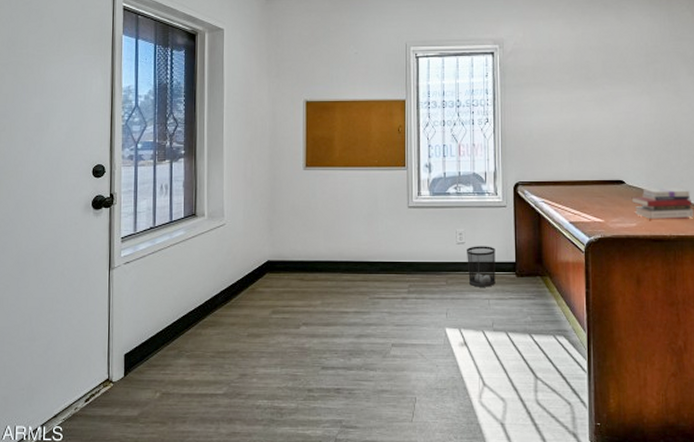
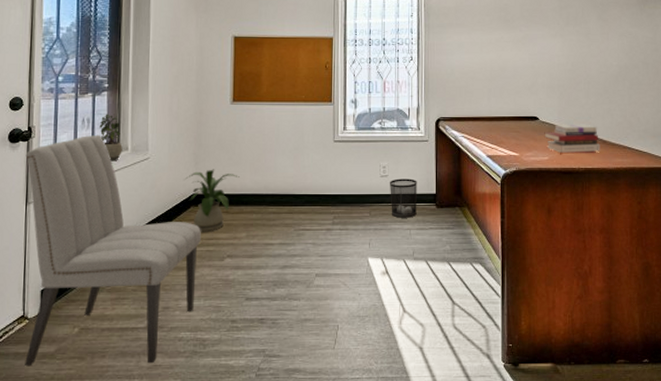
chair: none [108,201,276,430] -> present [25,134,201,367]
potted plant: none [177,180,199,228] -> present [99,113,123,161]
house plant: none [259,235,314,300] -> present [184,169,240,233]

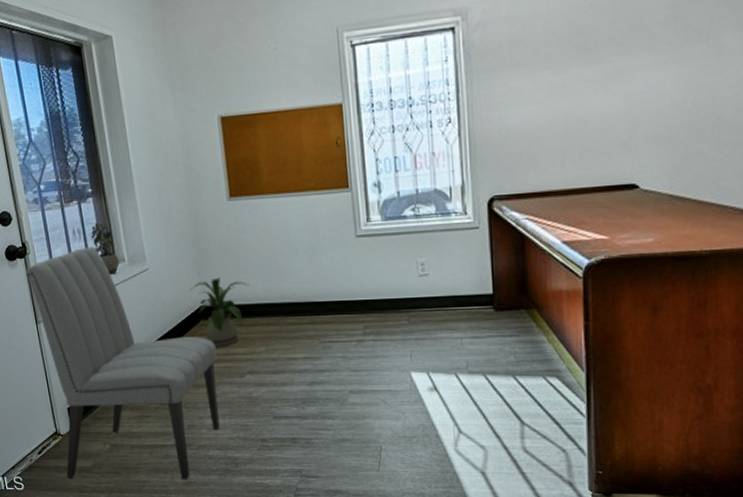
waste bin: present [389,178,417,218] -> none [430,276,469,325]
books: present [544,124,600,154] -> none [647,188,736,233]

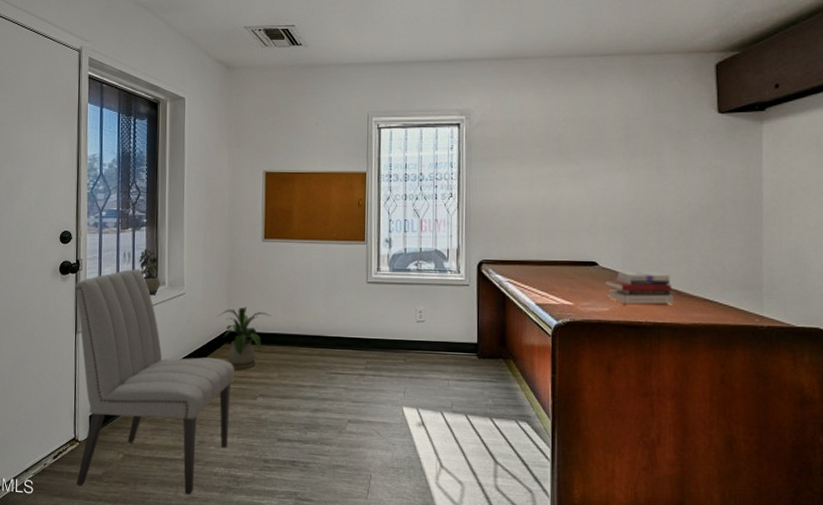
books: none [647,188,736,233] -> present [604,271,674,306]

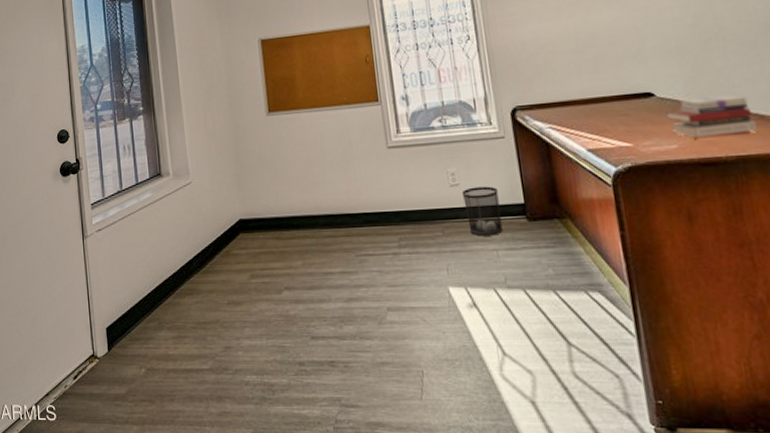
chair: present [74,268,234,494] -> none [77,161,257,409]
potted plant: present [139,248,160,296] -> none [139,138,165,189]
house plant: present [218,307,271,371] -> none [229,190,287,262]
waste bin: none [425,325,456,368] -> present [461,186,503,236]

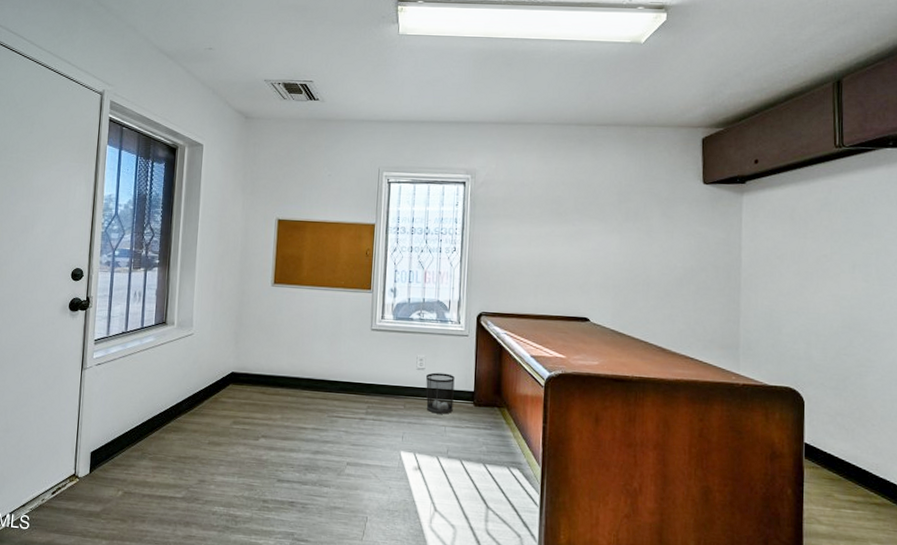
books: present [666,95,757,139] -> none [595,327,658,362]

